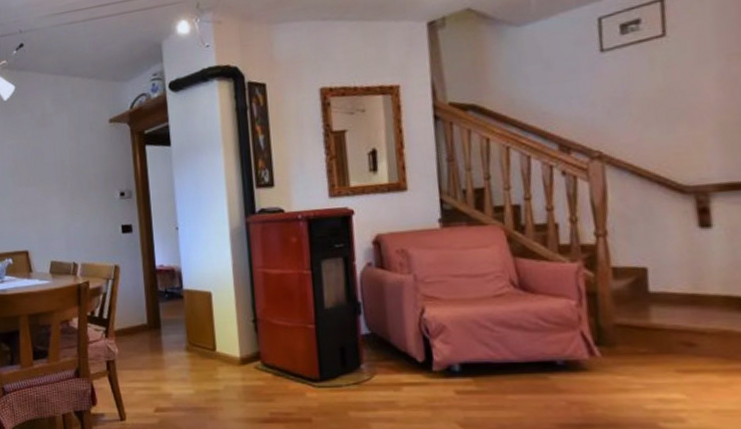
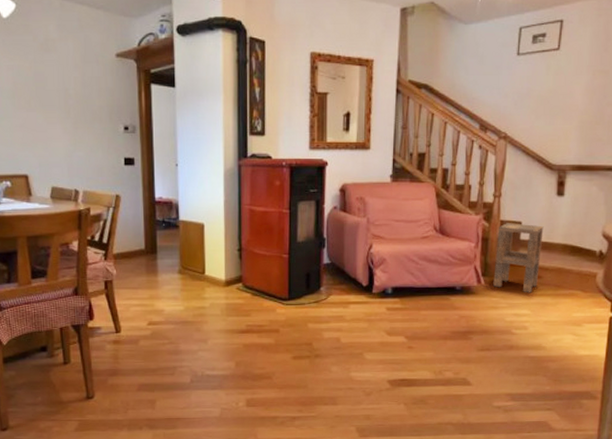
side table: none [610,269,691,369] -> present [493,223,544,293]

